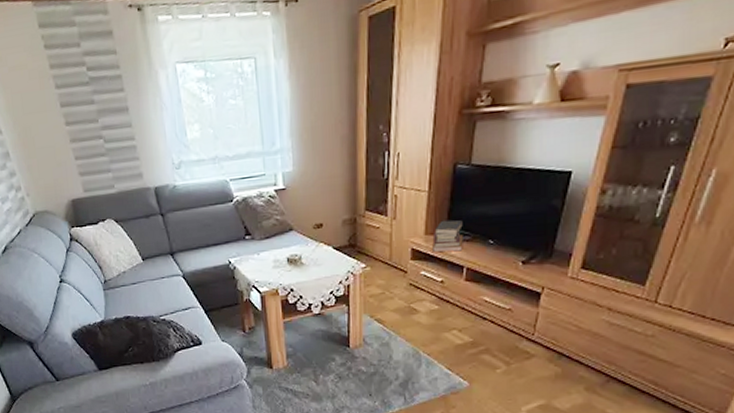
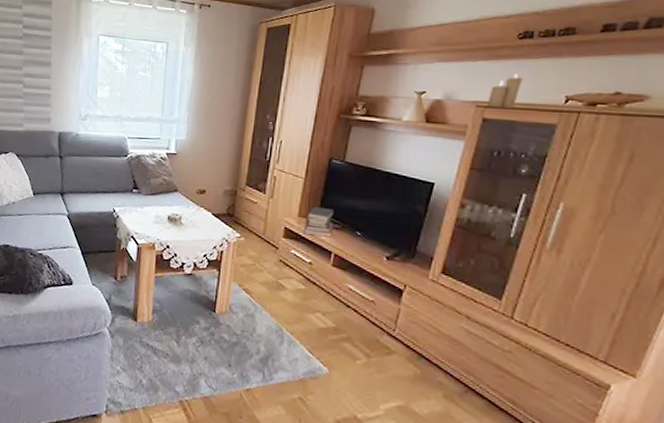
candle: none [632,20,675,69] -> present [487,74,523,108]

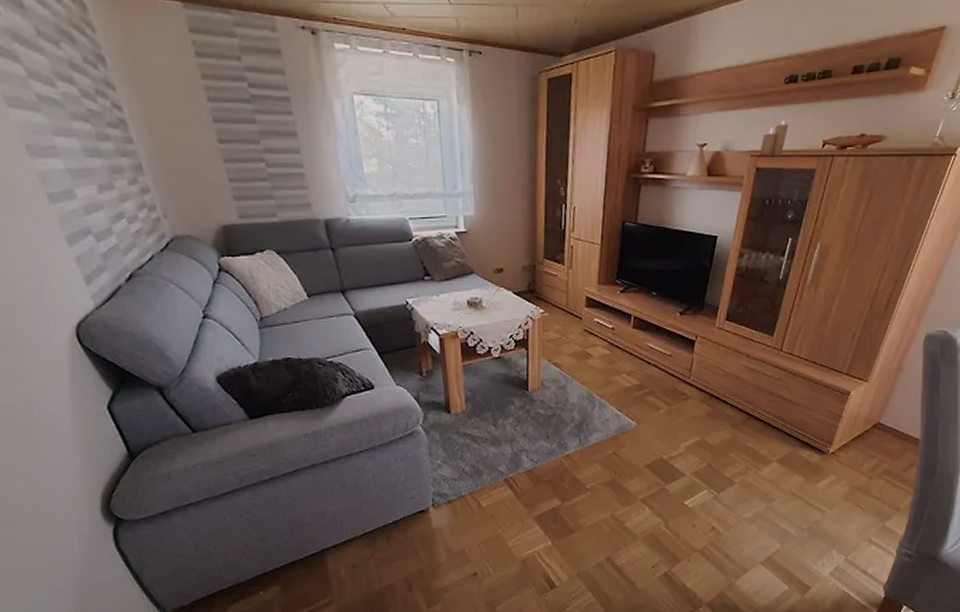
books: present [304,206,334,238] -> none [604,272,631,302]

